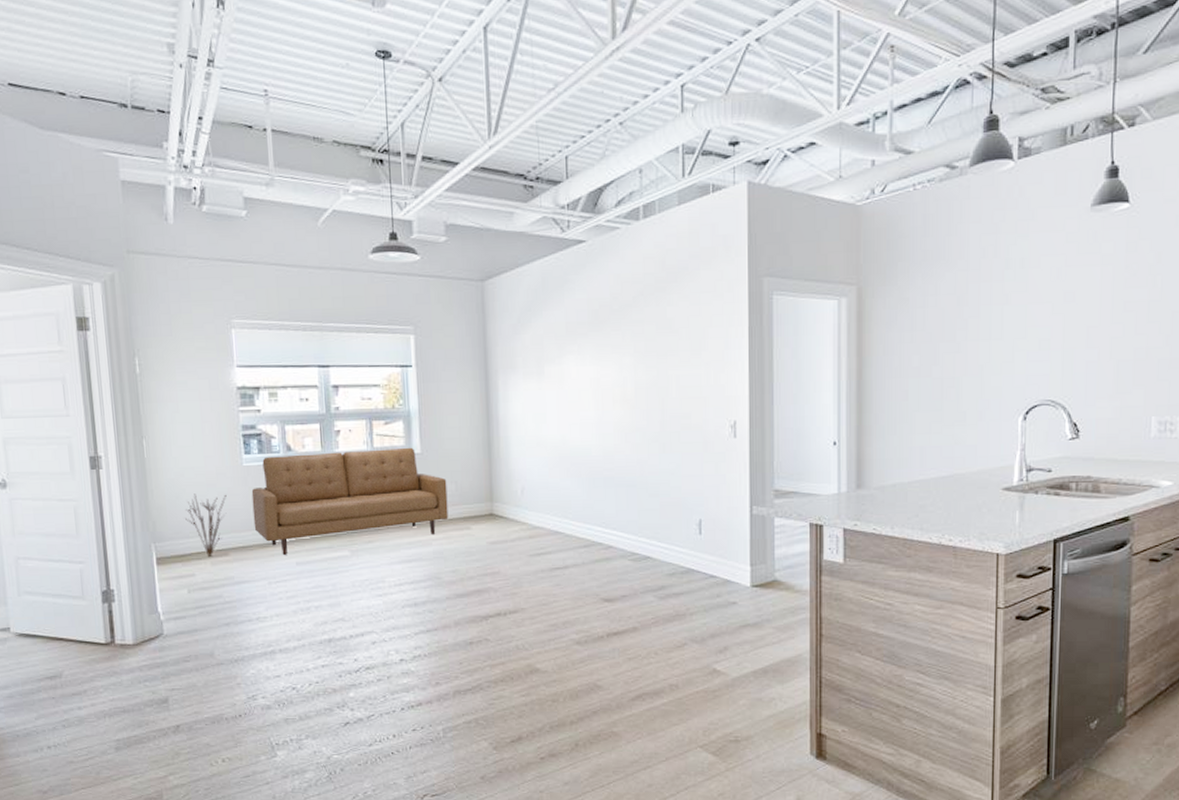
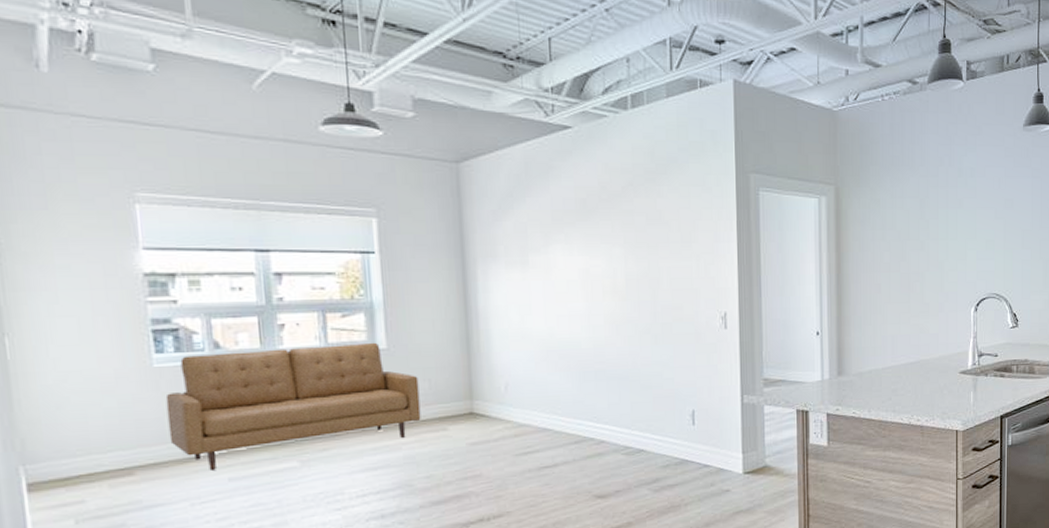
decorative plant: present [185,493,227,556] -> none [70,401,131,478]

